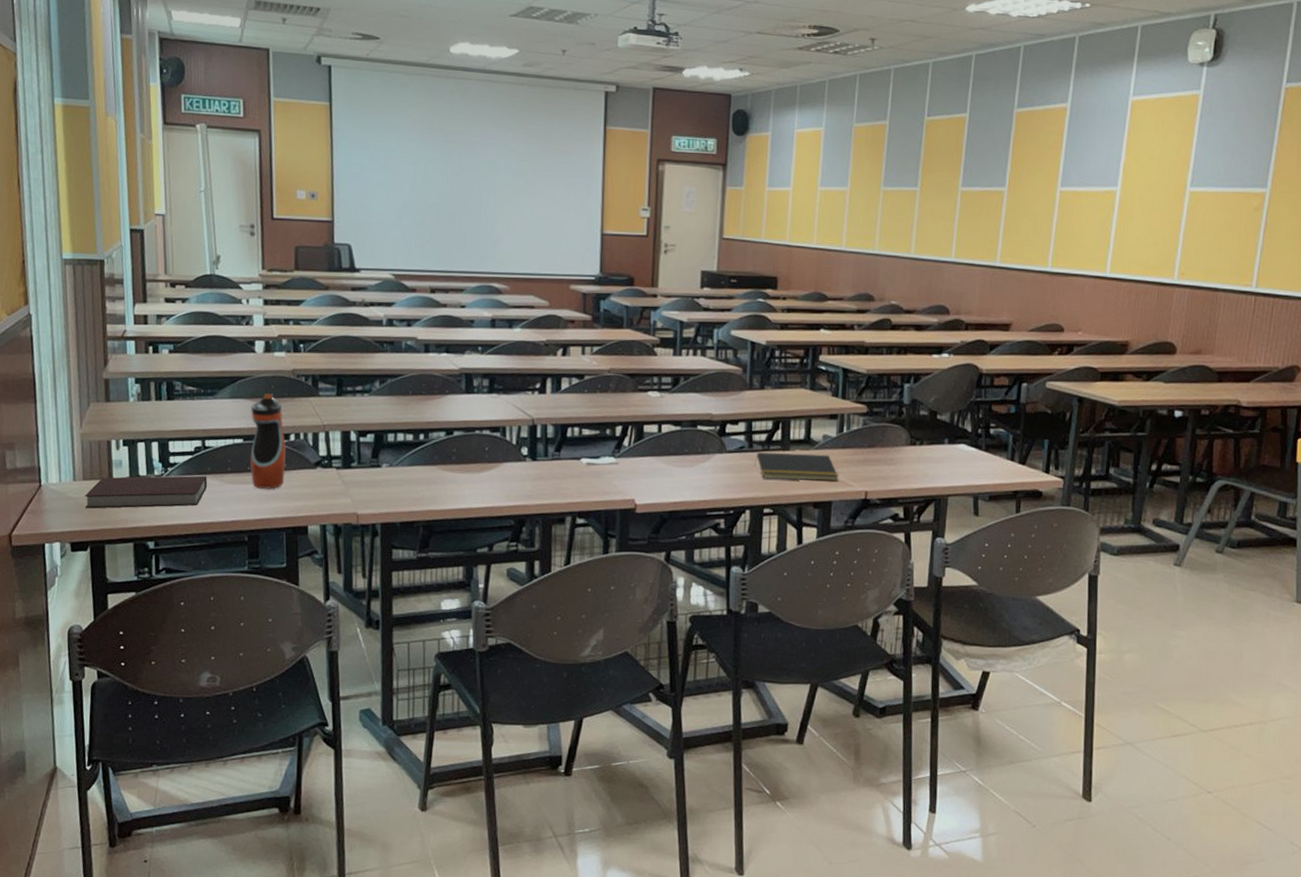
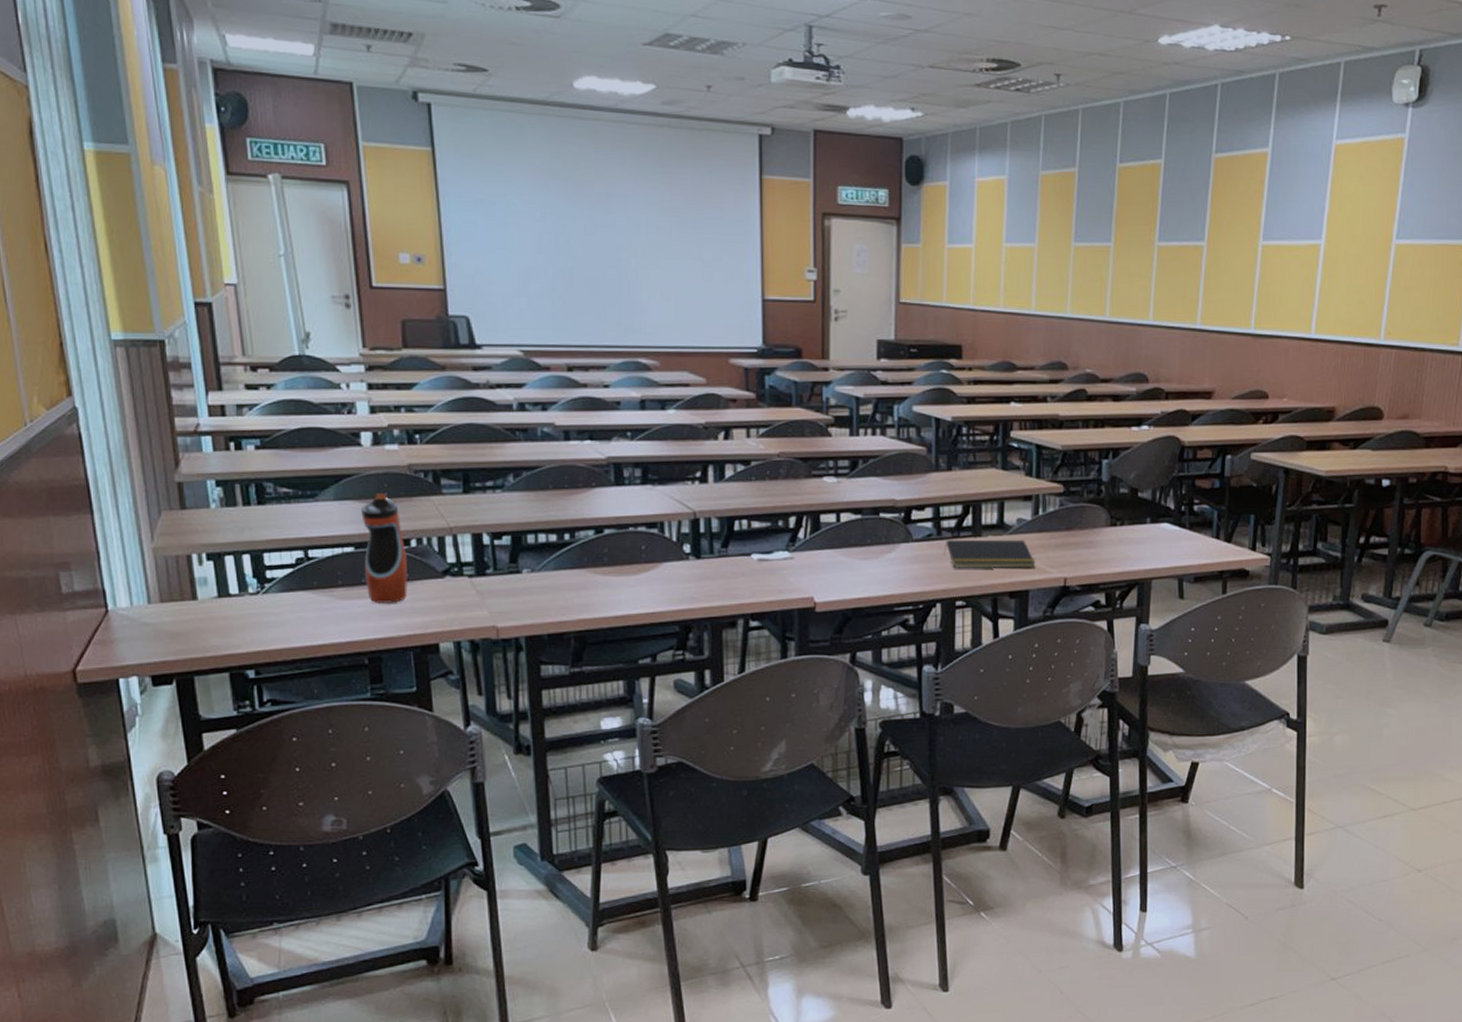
notebook: present [85,475,207,509] -> none [164,591,314,635]

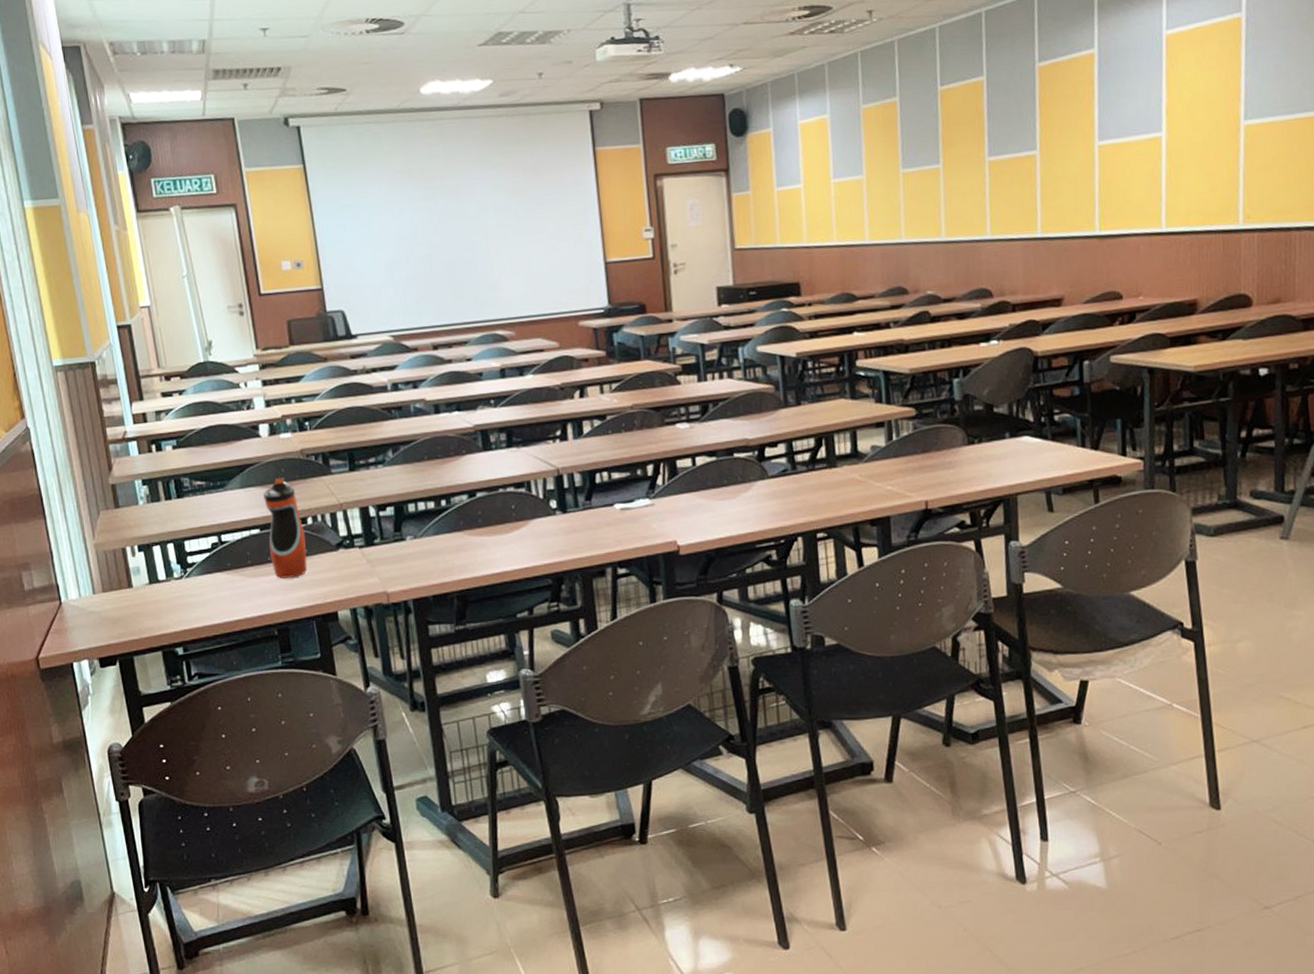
notepad: present [943,539,1036,569] -> none [800,466,894,501]

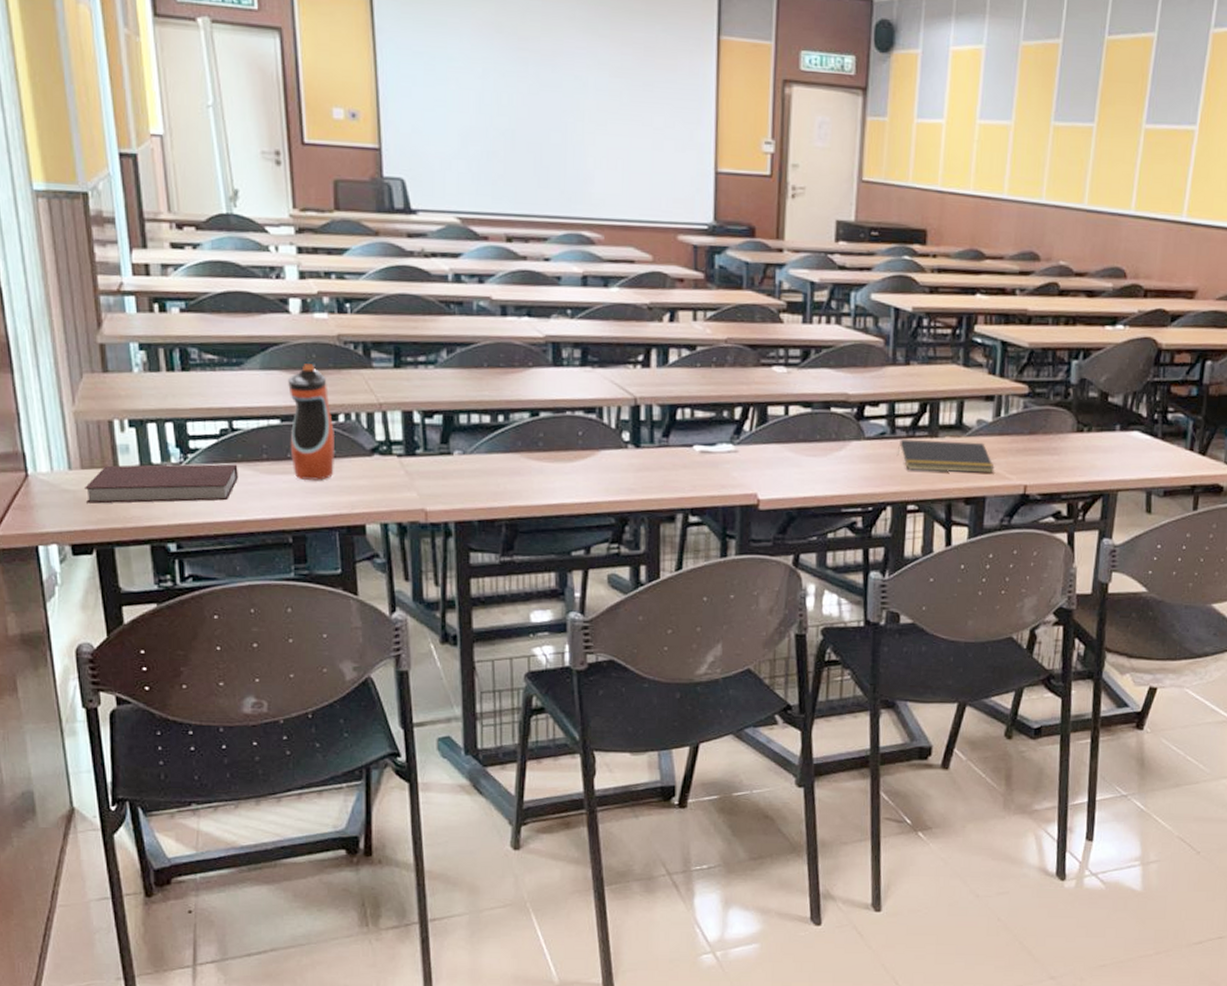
notebook: none [107,572,229,621] -> present [85,463,238,504]
notepad: none [800,466,894,501] -> present [896,439,995,474]

